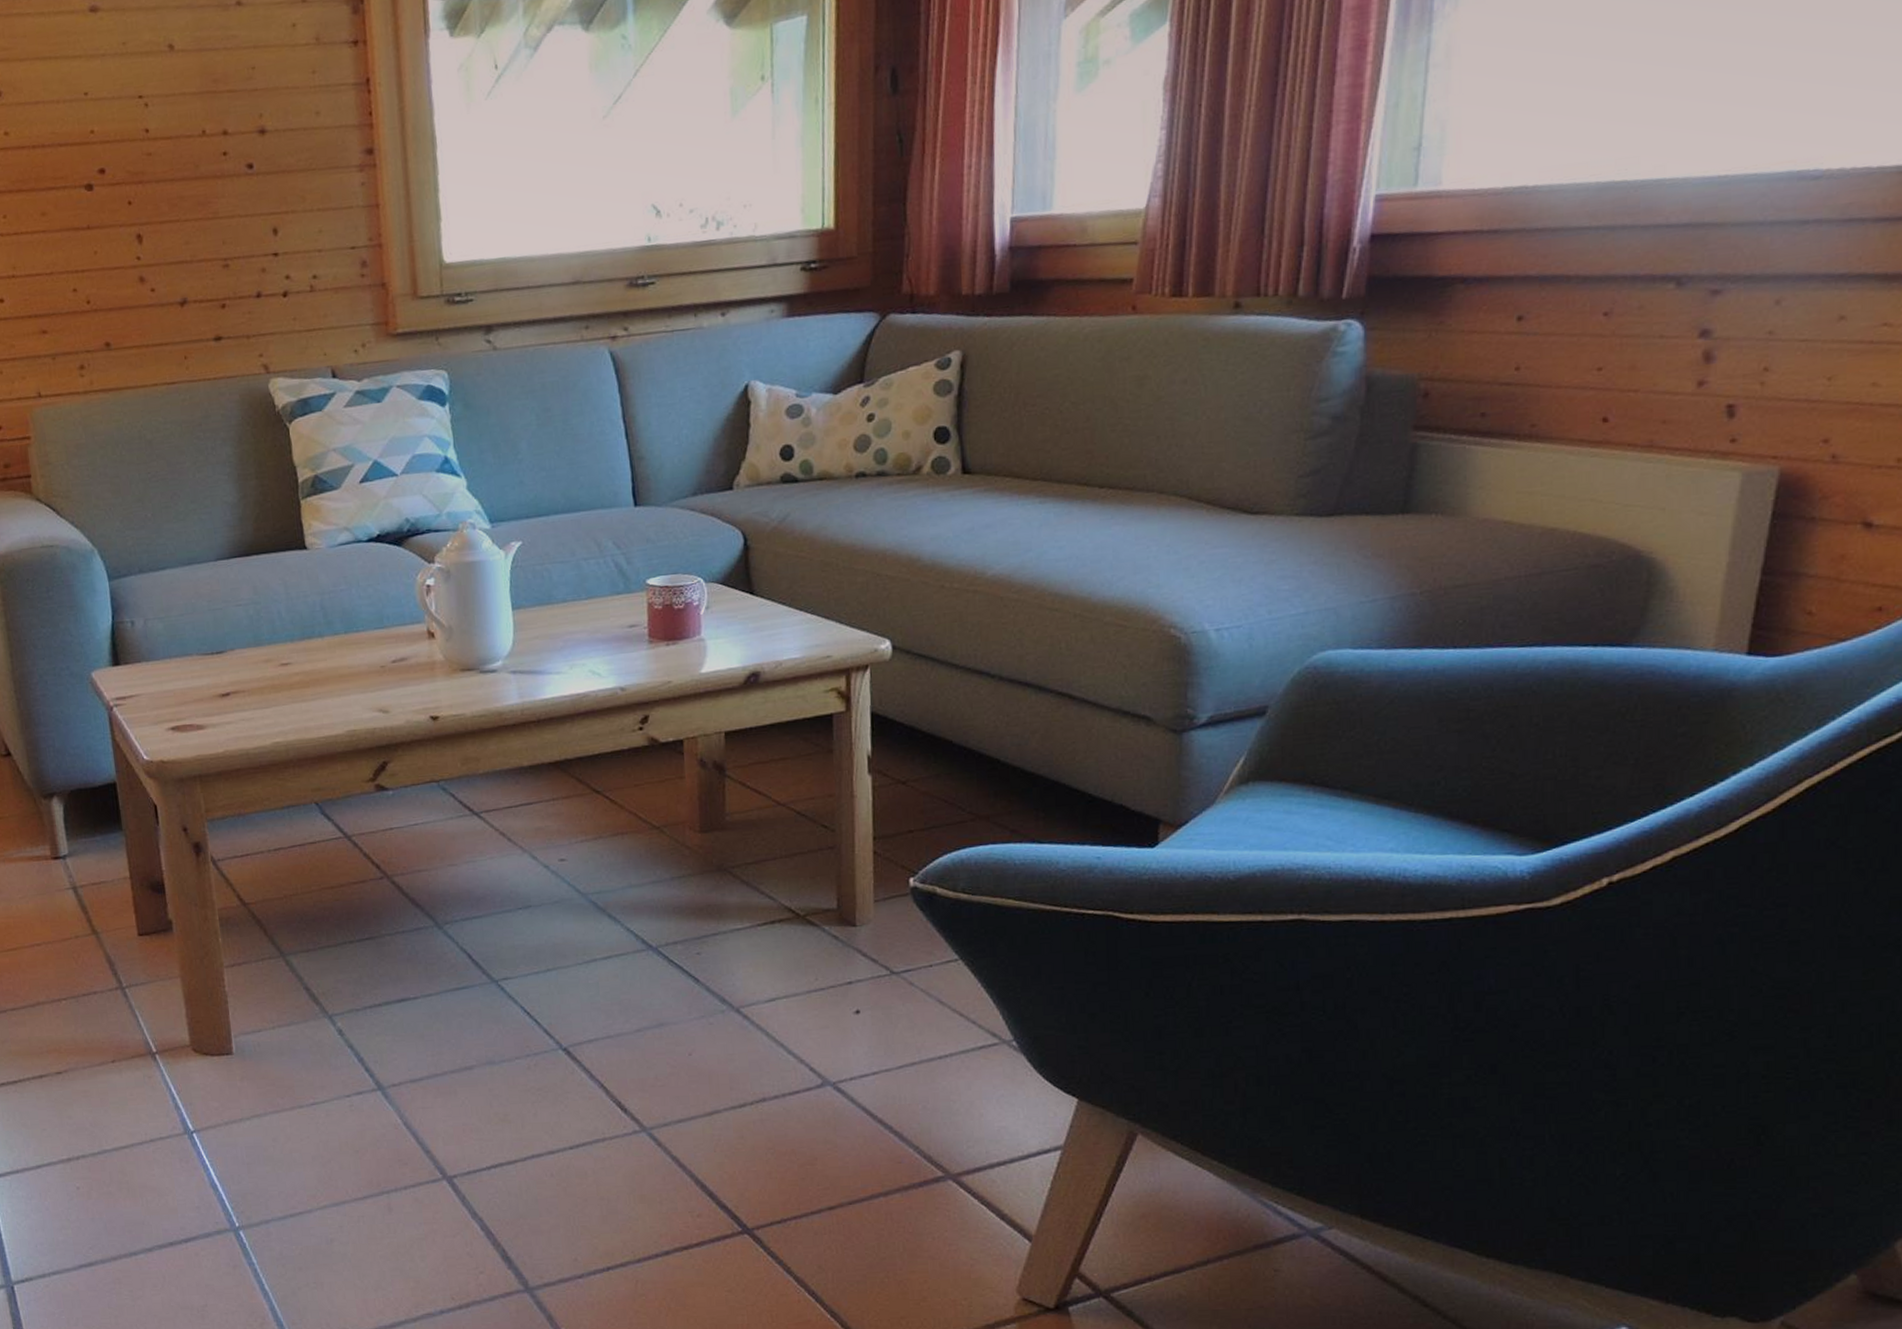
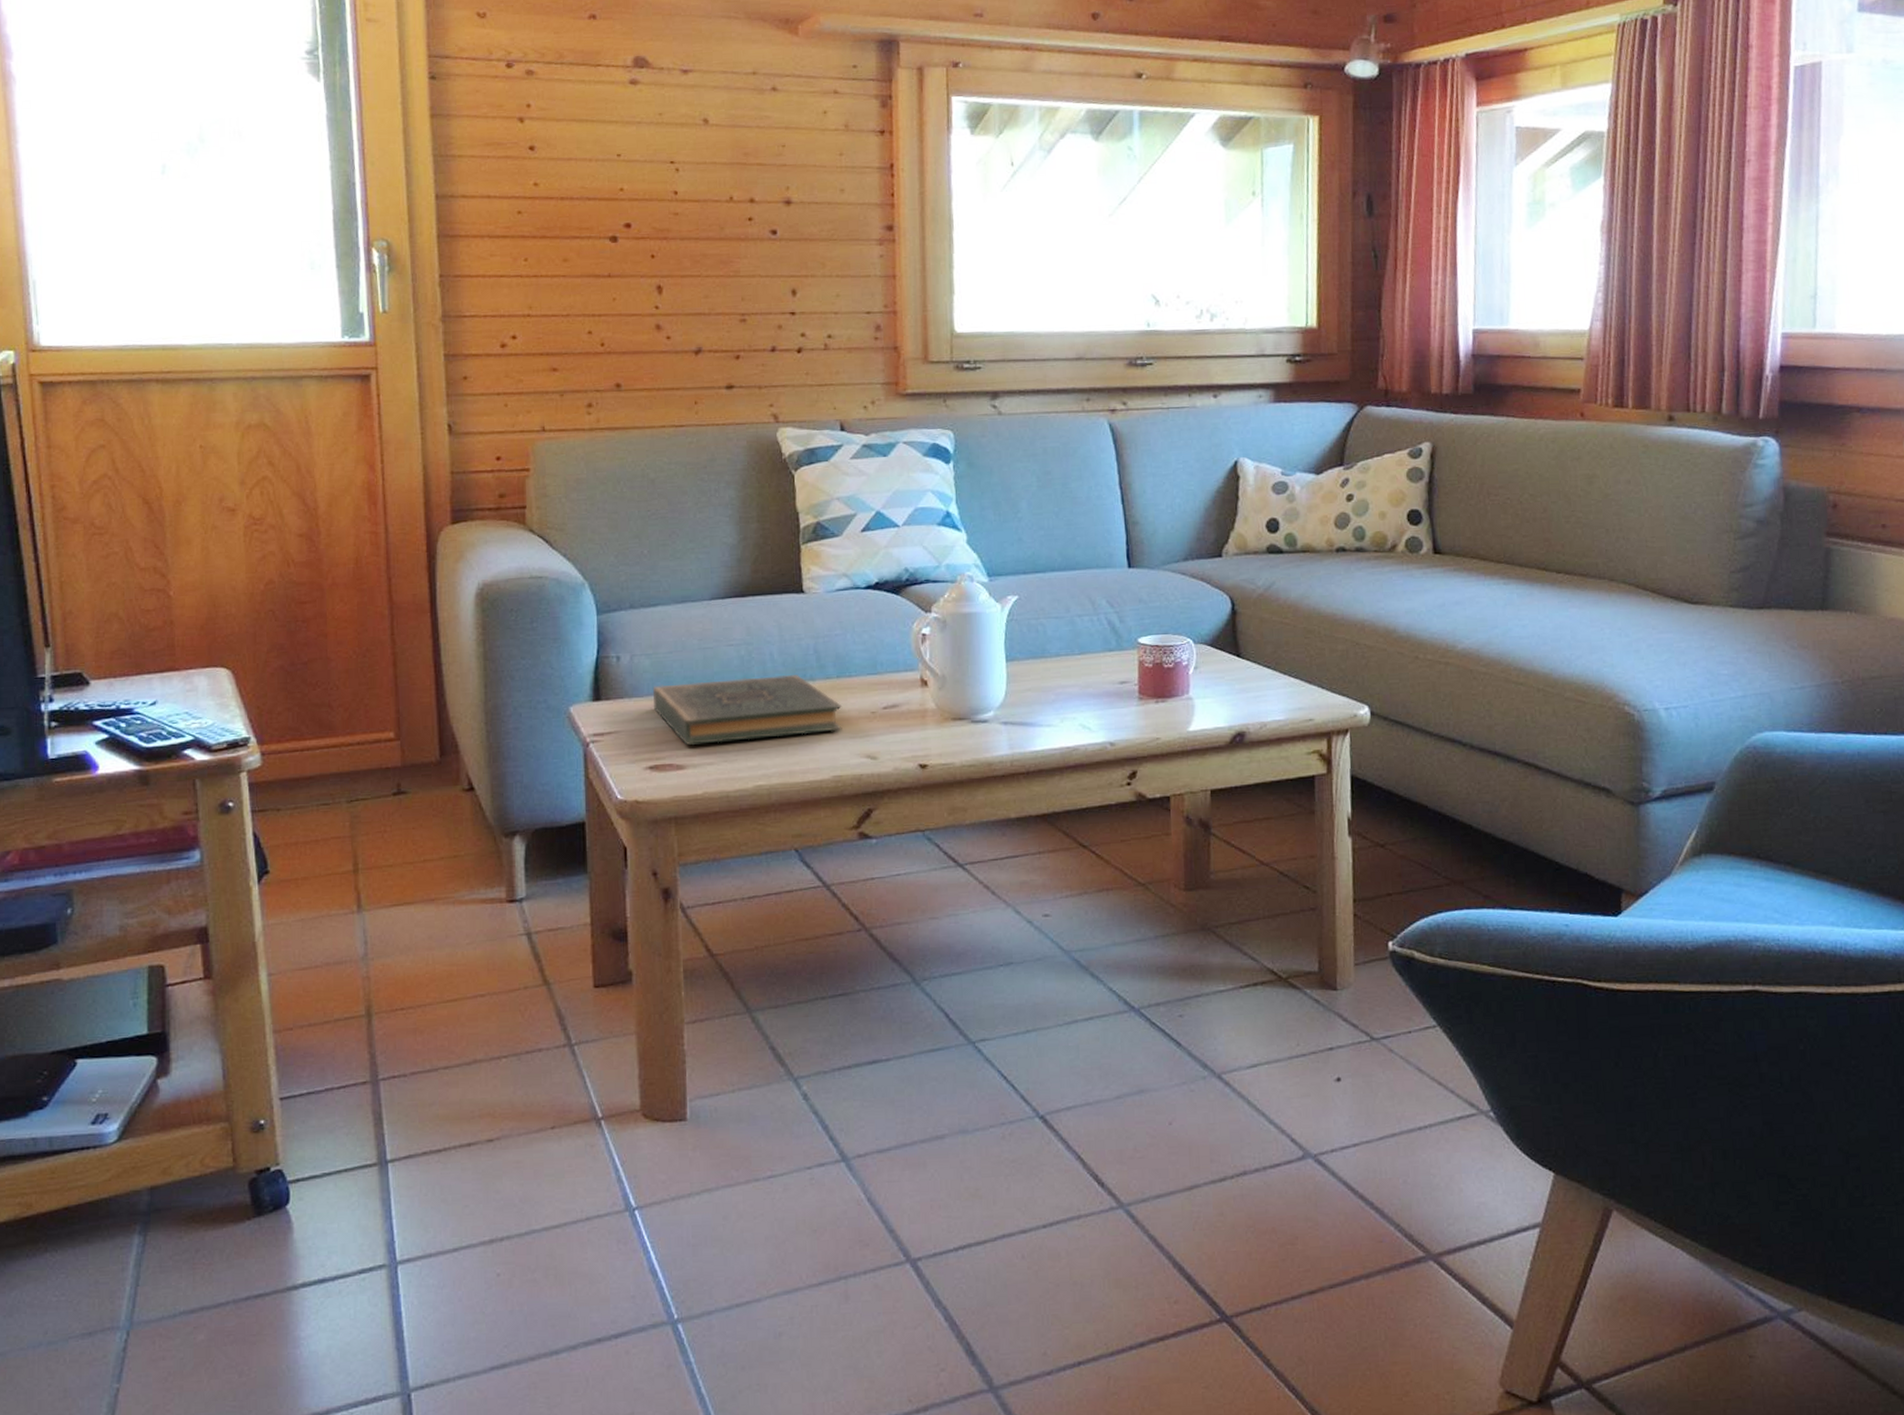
book: none [168,632,353,705] -> present [653,674,843,745]

